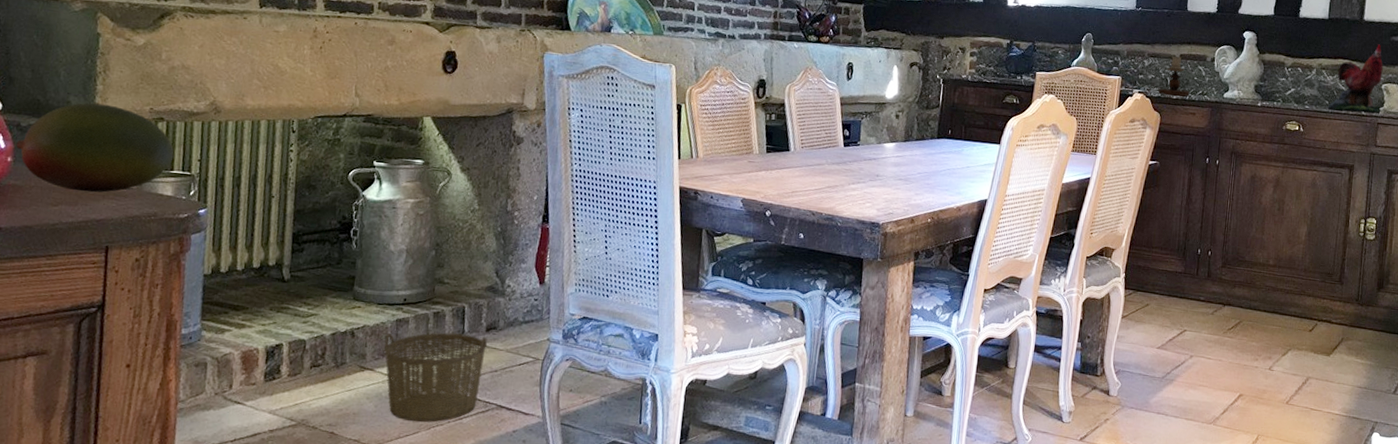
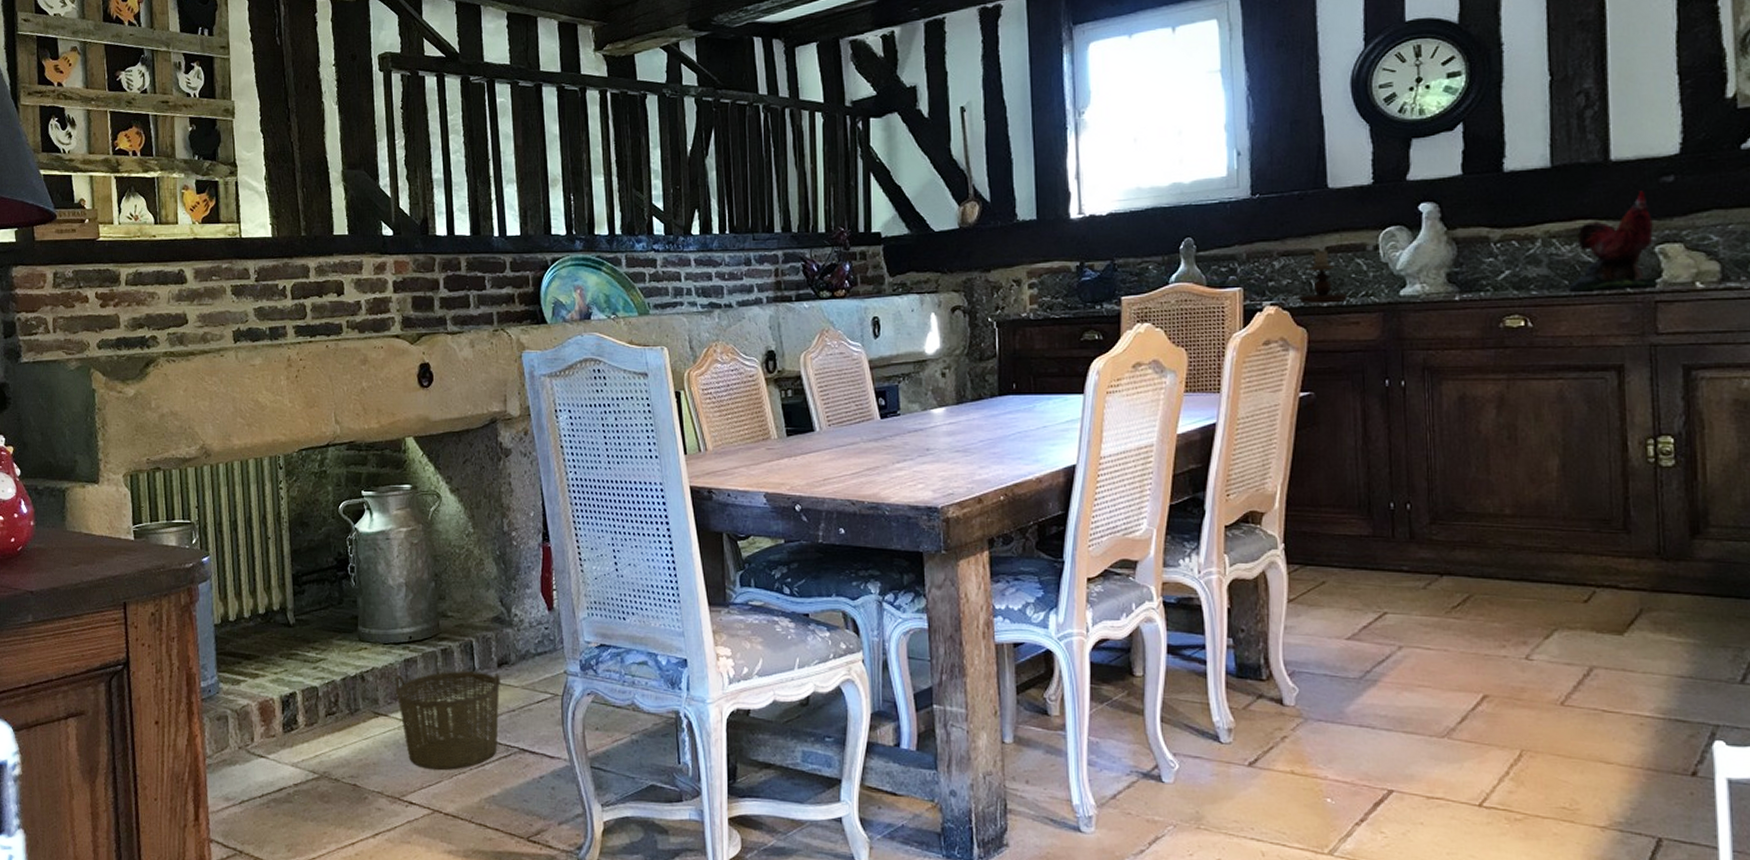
fruit: present [16,103,175,193] -> none [36,459,174,549]

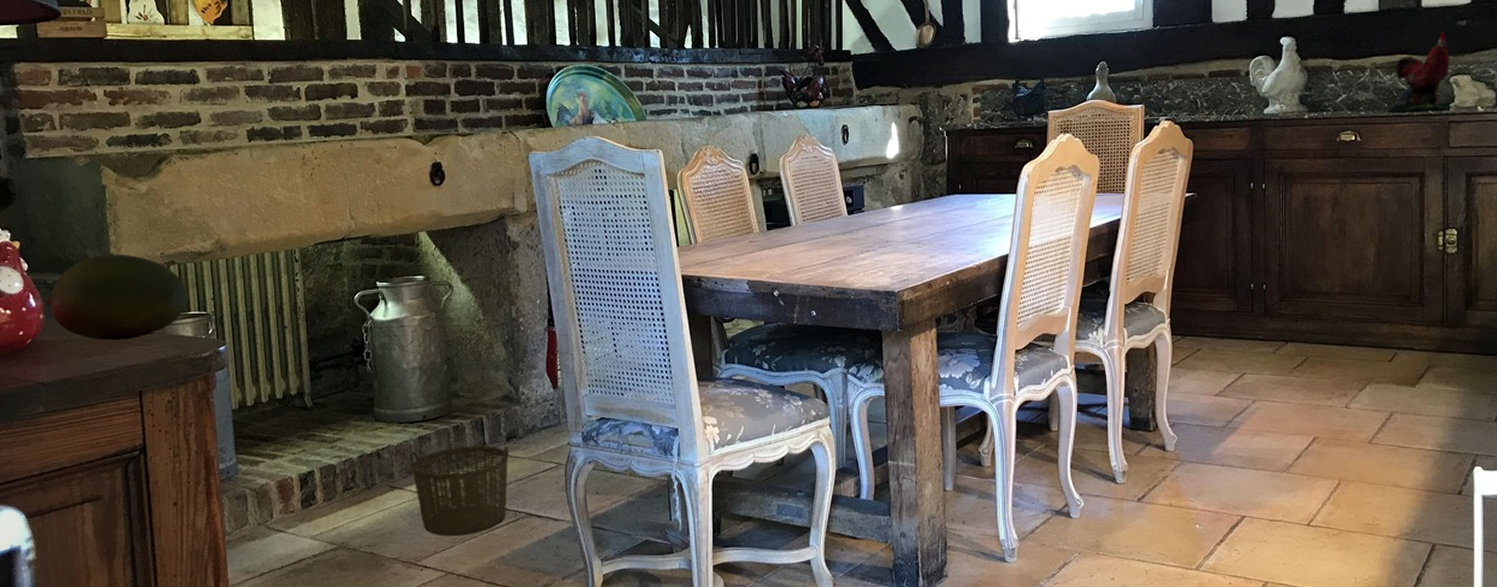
fruit: none [36,459,174,549] -> present [45,254,189,341]
candlestick: present [1300,250,1347,304] -> none [1189,74,1224,119]

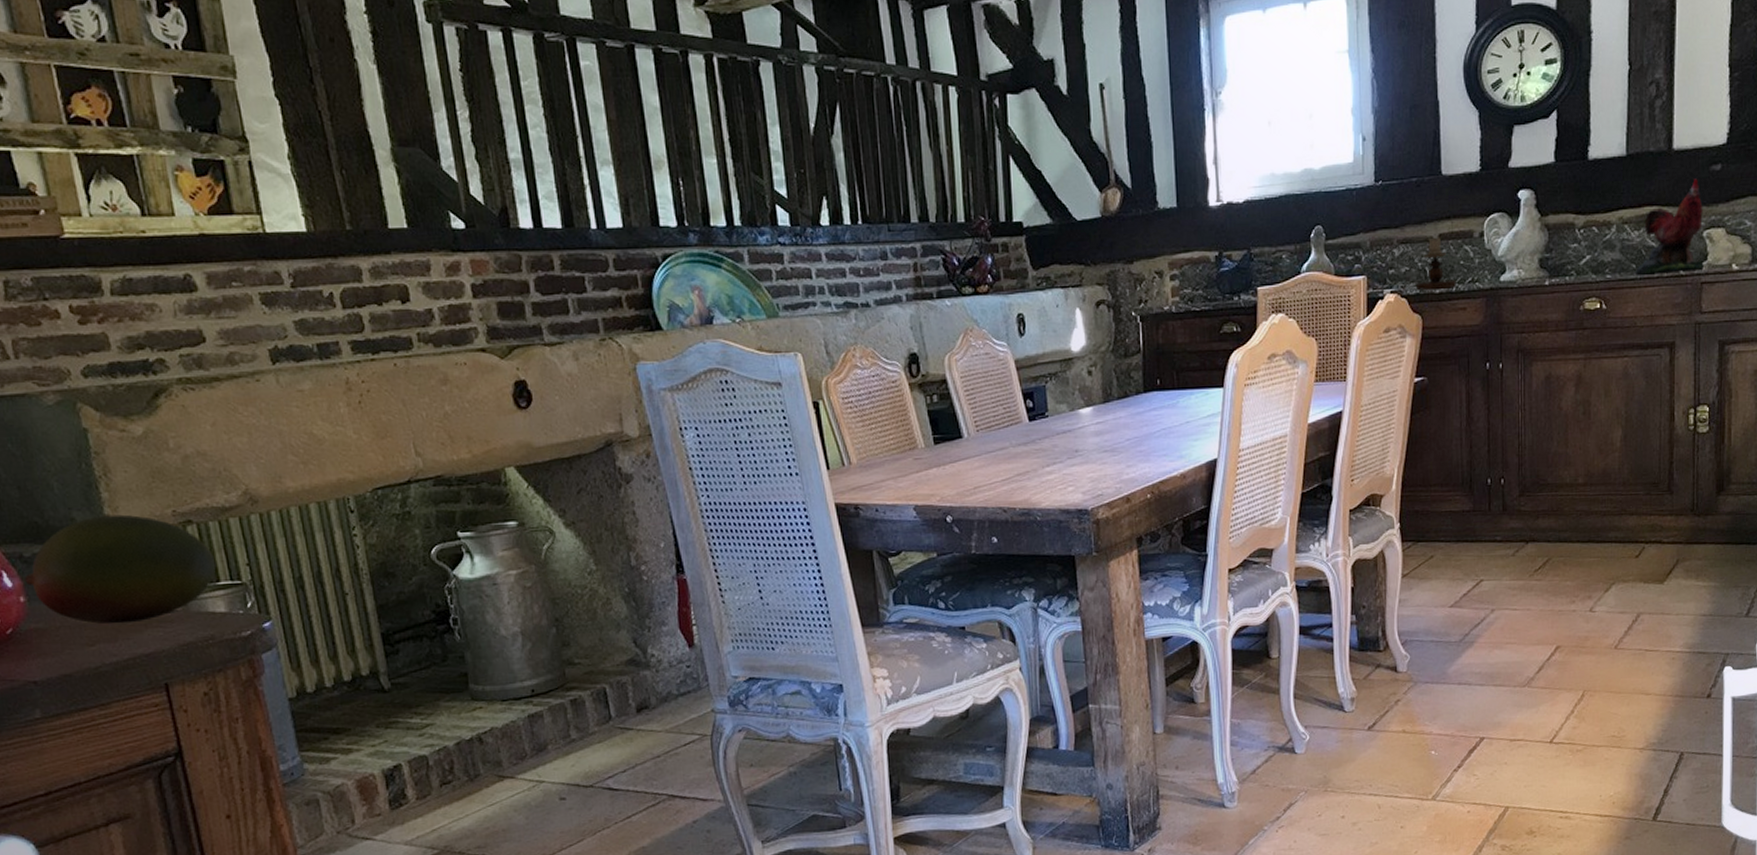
basket: present [410,446,510,535] -> none [519,718,644,829]
candlestick: none [1189,74,1224,119] -> present [1416,237,1456,291]

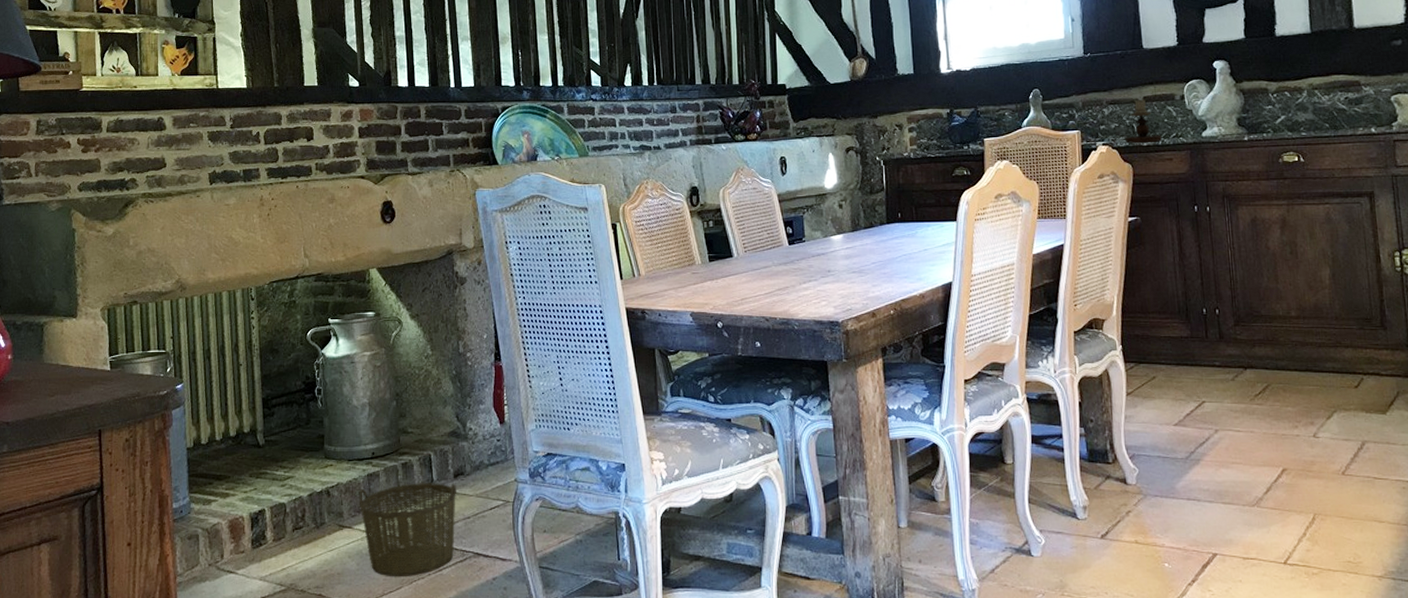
fruit: present [24,514,217,624] -> none [14,294,149,380]
basket: none [519,718,644,829] -> present [359,483,457,576]
cock: present [1634,178,1705,276] -> none [1328,52,1396,134]

